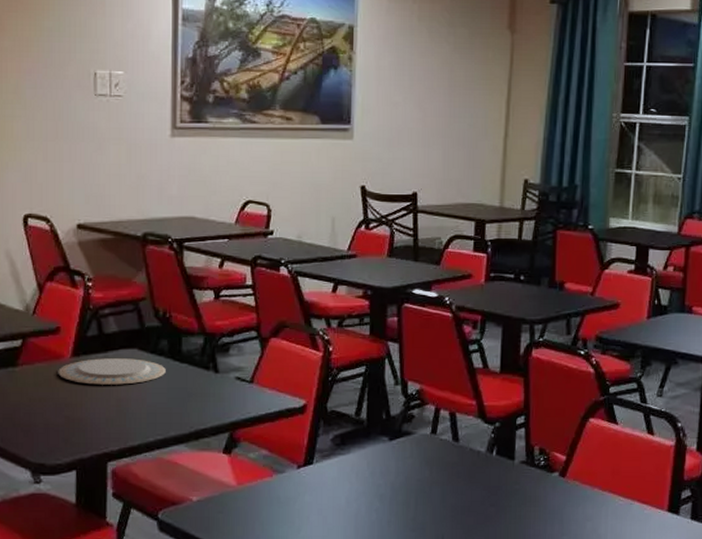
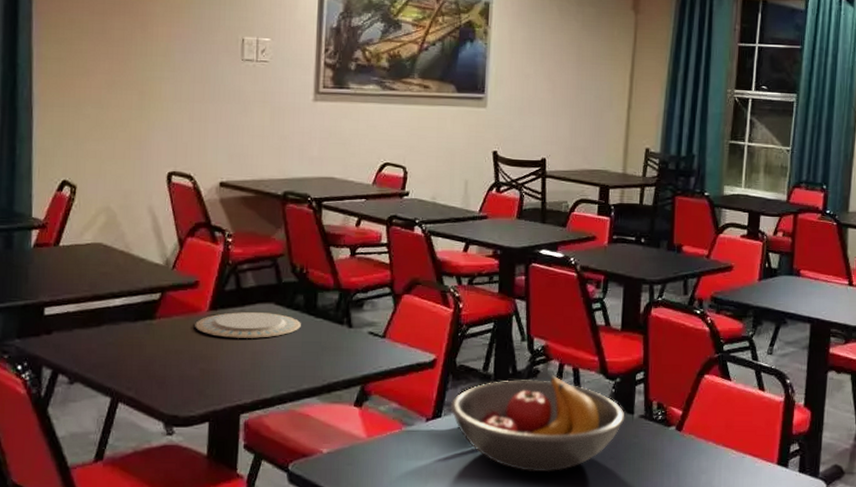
fruit bowl: none [322,420,506,520] -> present [450,375,625,472]

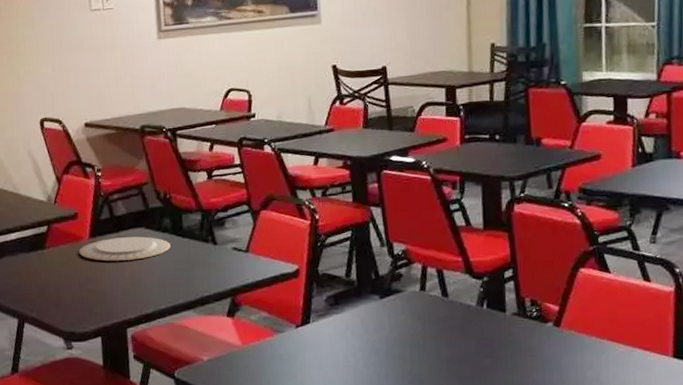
fruit bowl: present [450,375,625,472] -> none [317,278,497,373]

